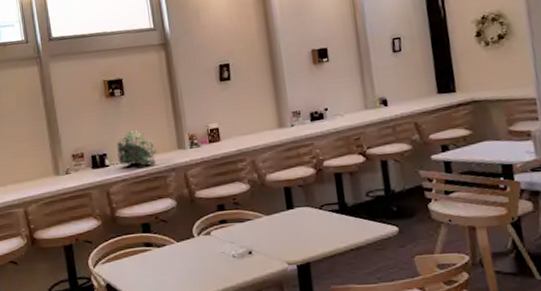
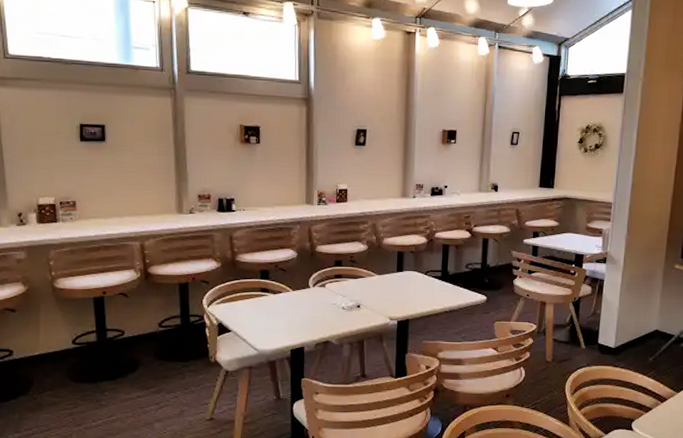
plant: present [117,130,157,166] -> none [246,179,285,216]

